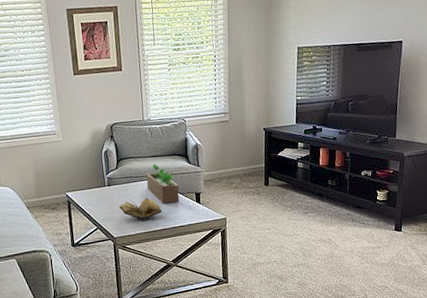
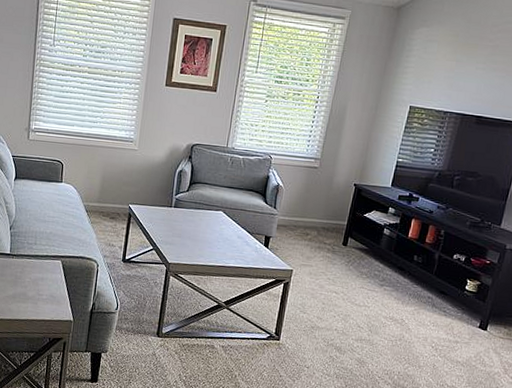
book: present [119,197,163,221] -> none [180,226,226,253]
succulent planter: present [146,164,180,204] -> none [215,195,249,242]

